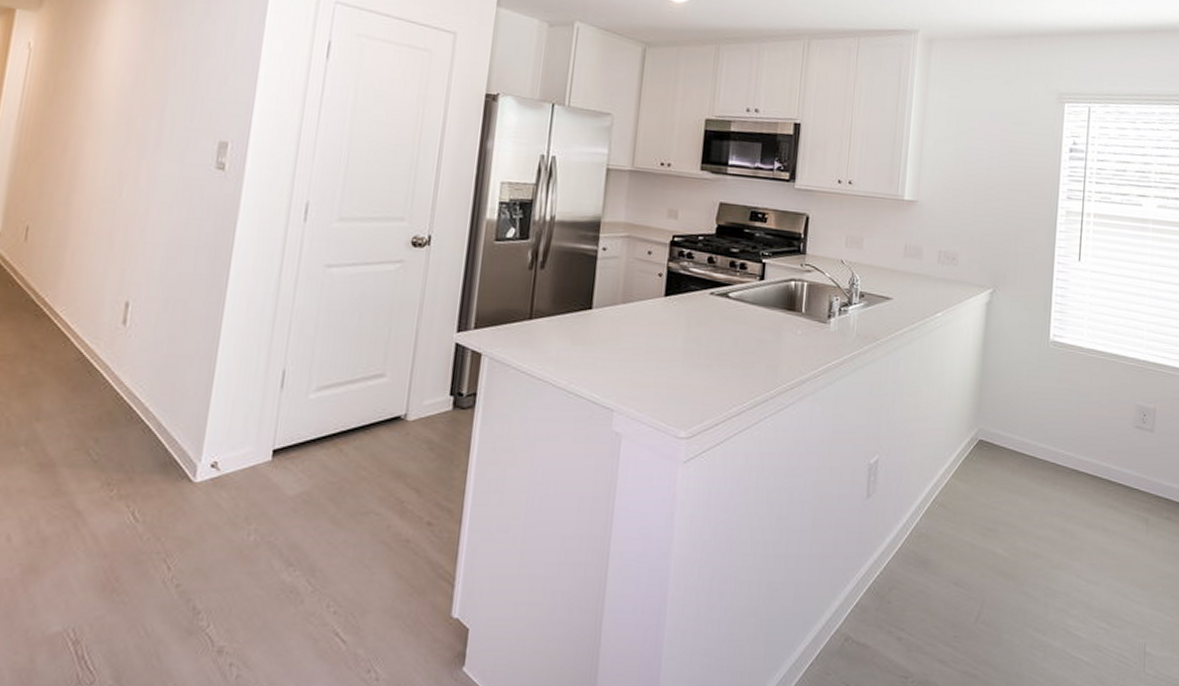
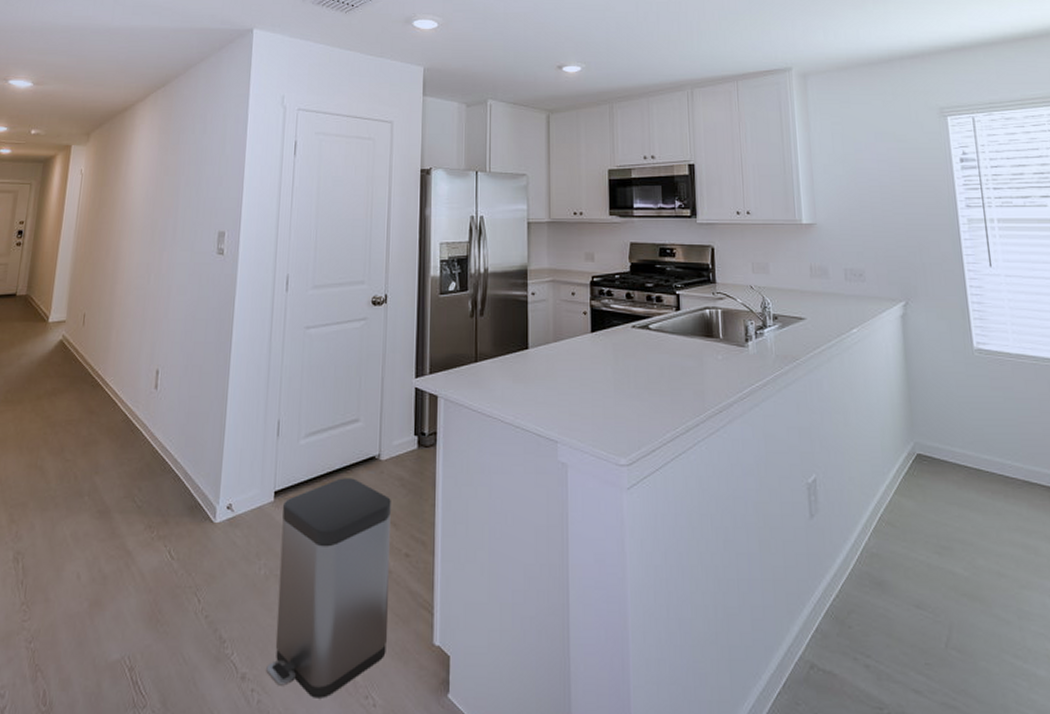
pedal bin: none [249,438,416,672] -> present [266,478,391,698]

